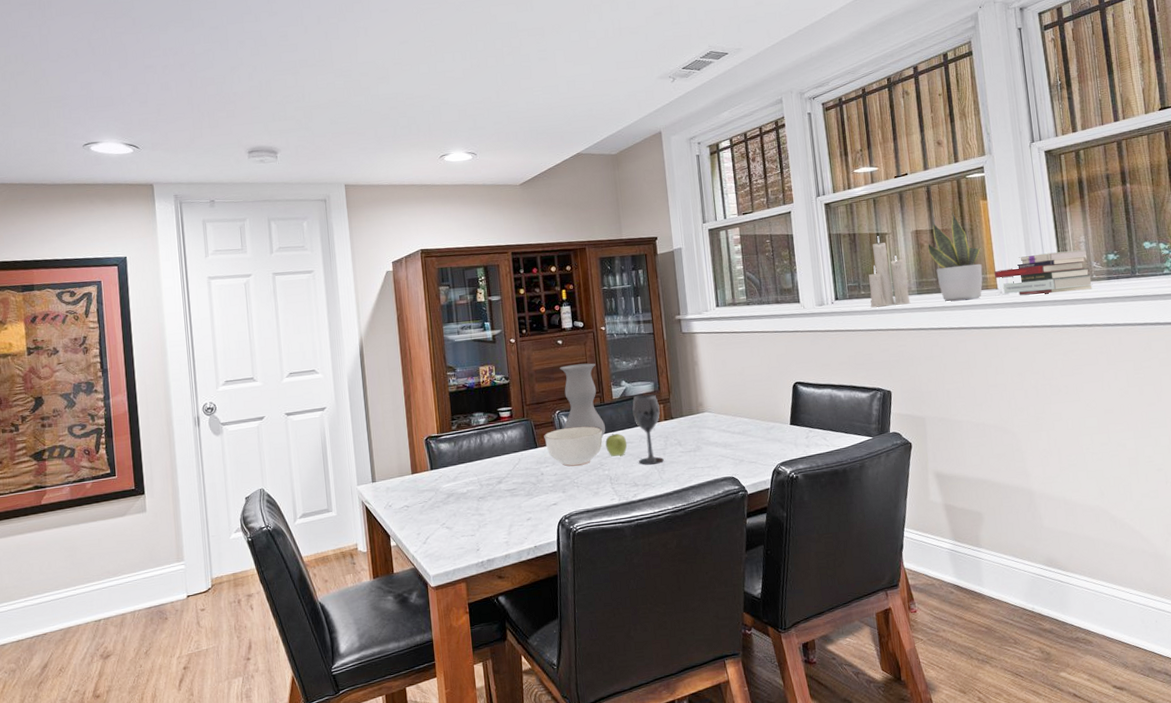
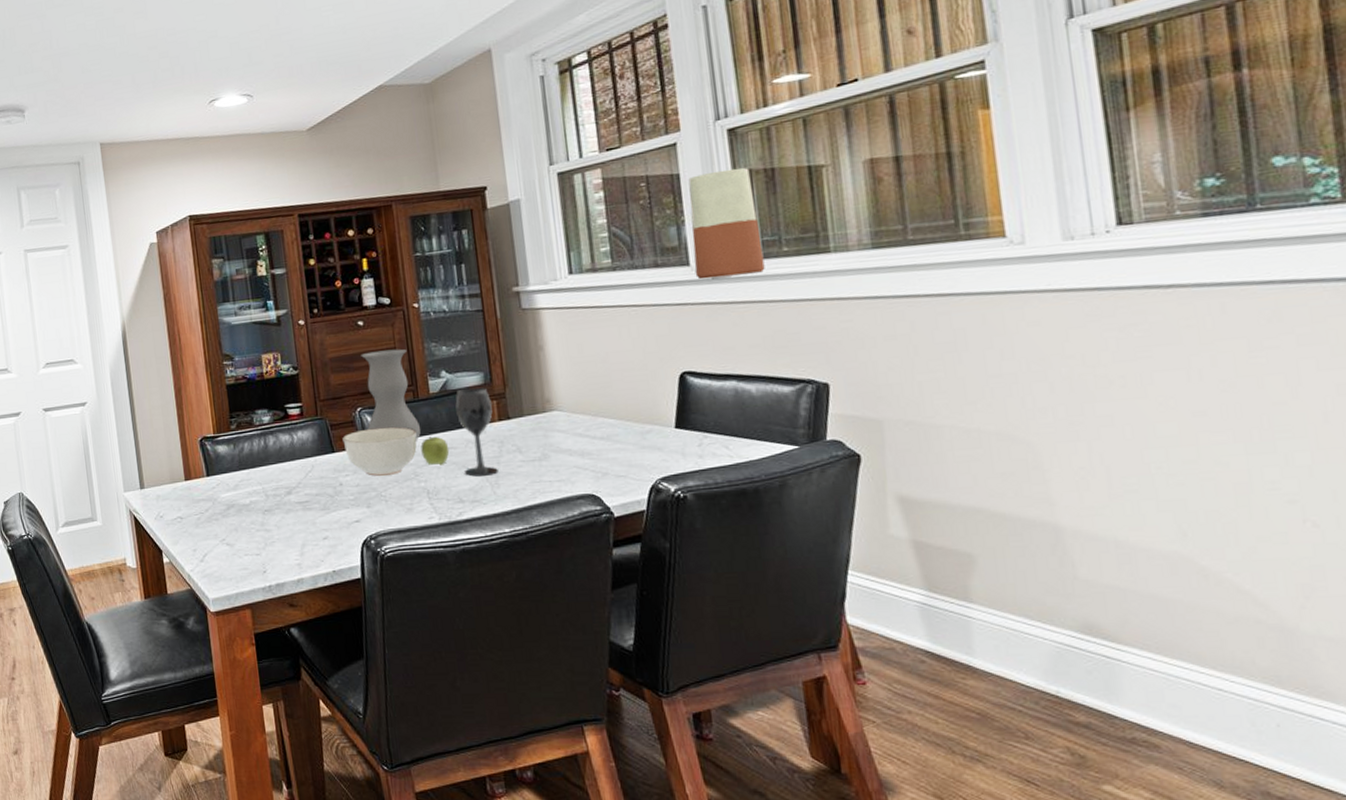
vase: none [799,232,850,313] -> present [688,168,765,280]
candle: present [868,236,911,308] -> none [794,169,861,270]
potted plant: present [928,212,983,302] -> none [889,129,981,258]
books: present [994,249,1093,296] -> none [1001,172,1175,246]

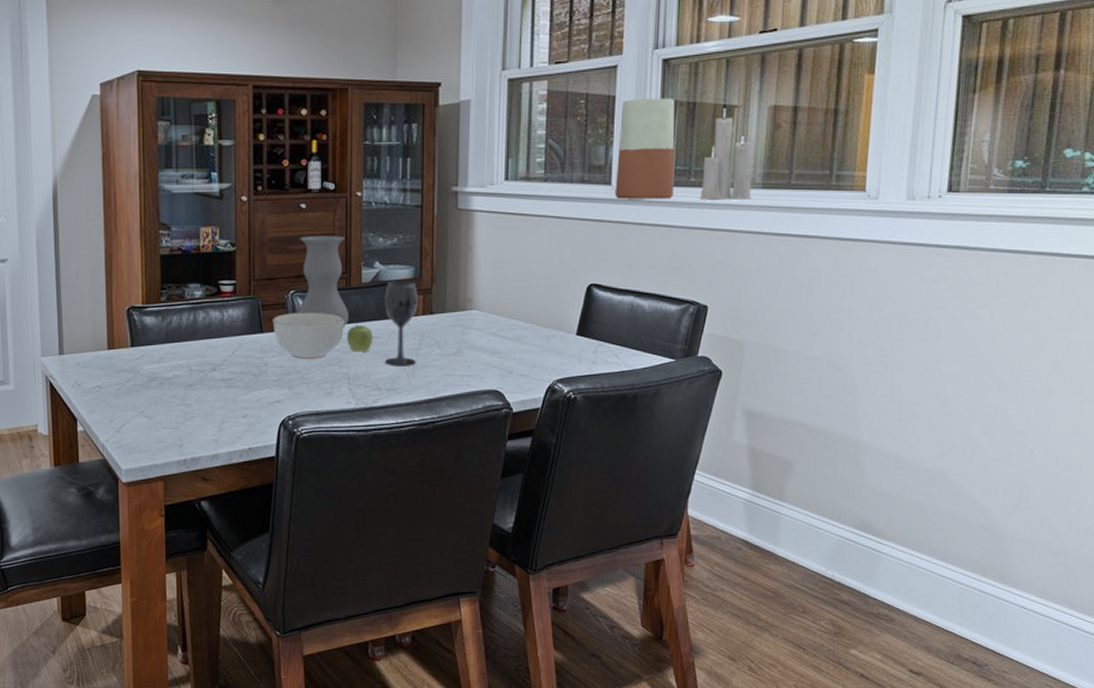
candle: none [794,169,861,270] -> present [699,108,752,200]

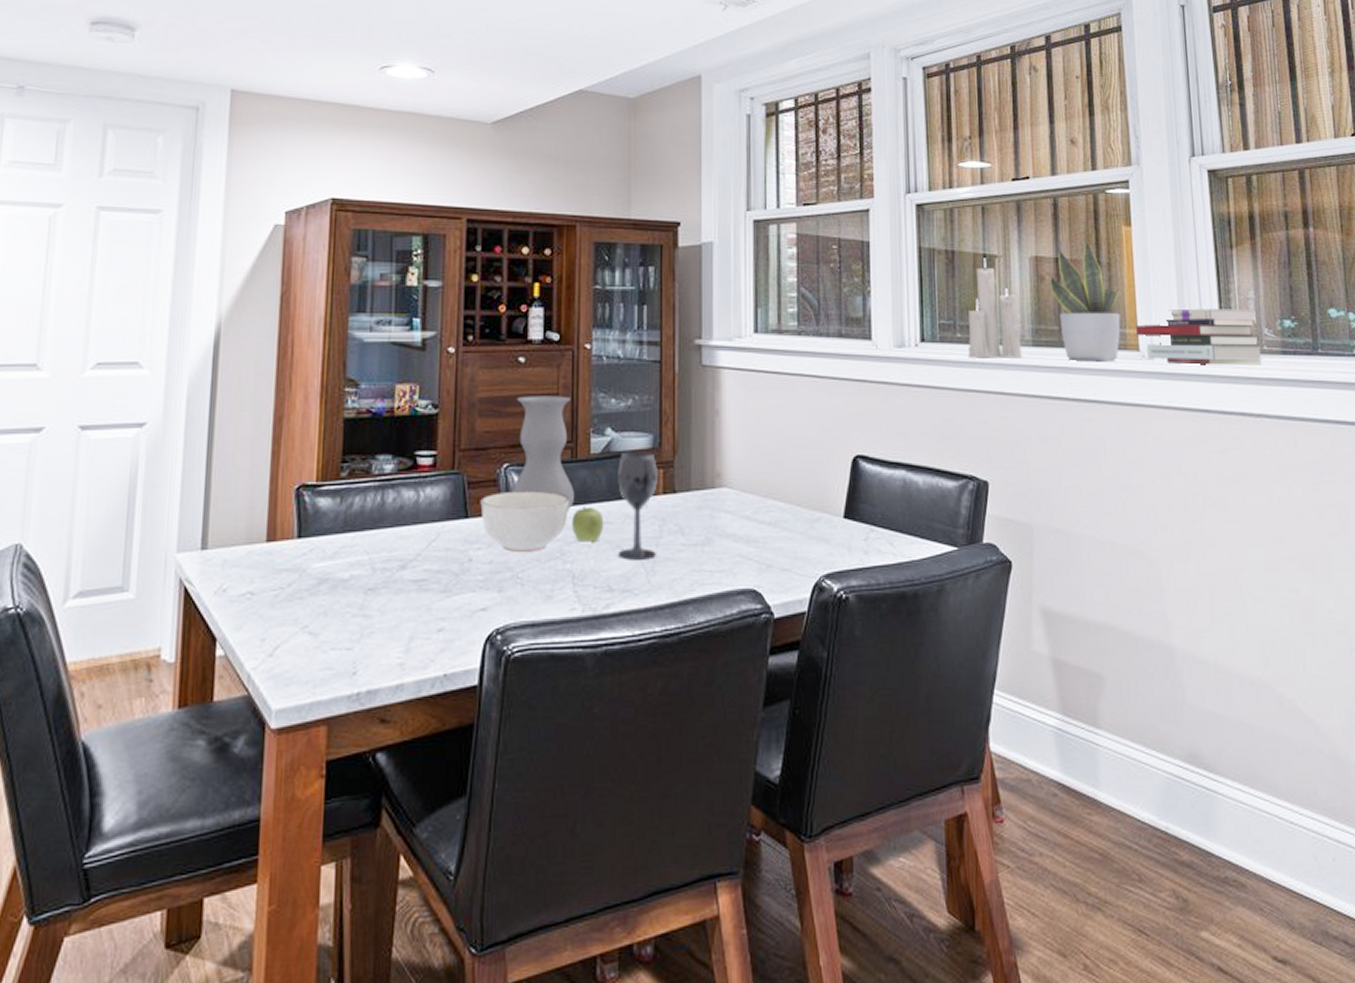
vase: present [614,97,675,199] -> none [876,244,940,357]
potted plant: none [786,86,856,202] -> present [1050,237,1121,362]
books: none [865,151,989,204] -> present [1136,308,1263,365]

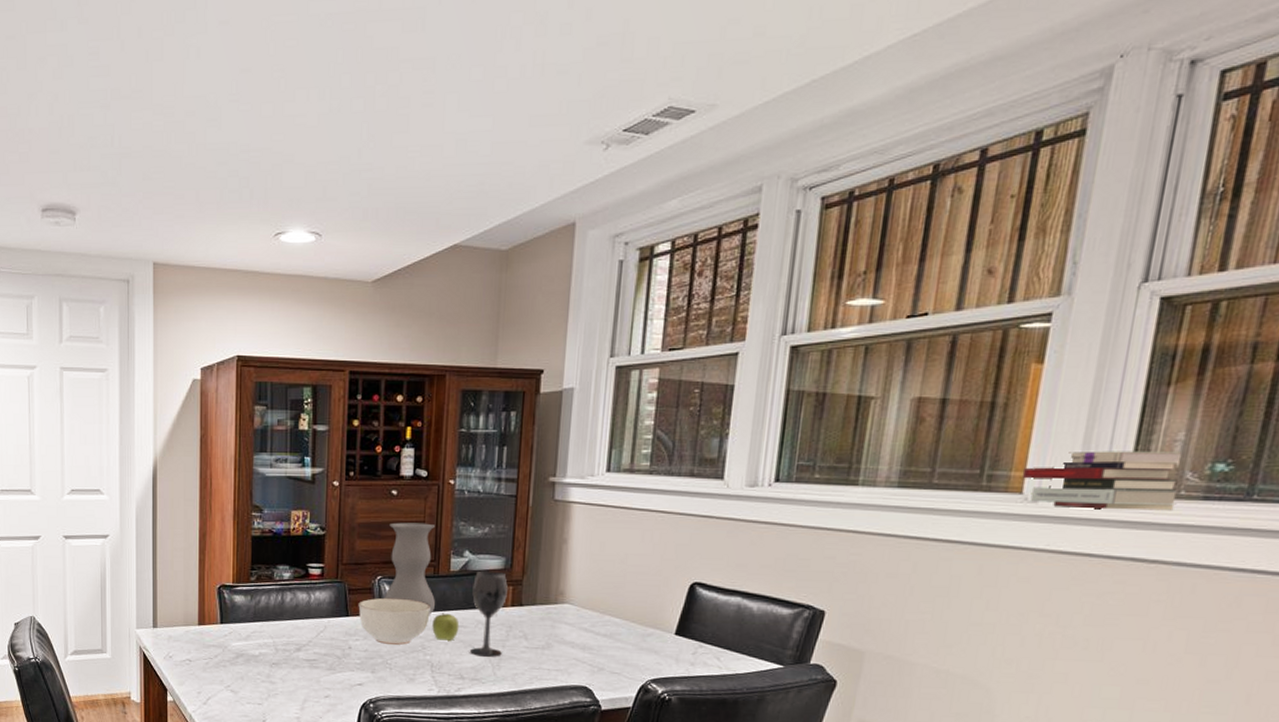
candle: present [968,258,1023,358] -> none [823,400,889,499]
potted plant: present [1050,237,1121,362] -> none [930,376,1015,504]

